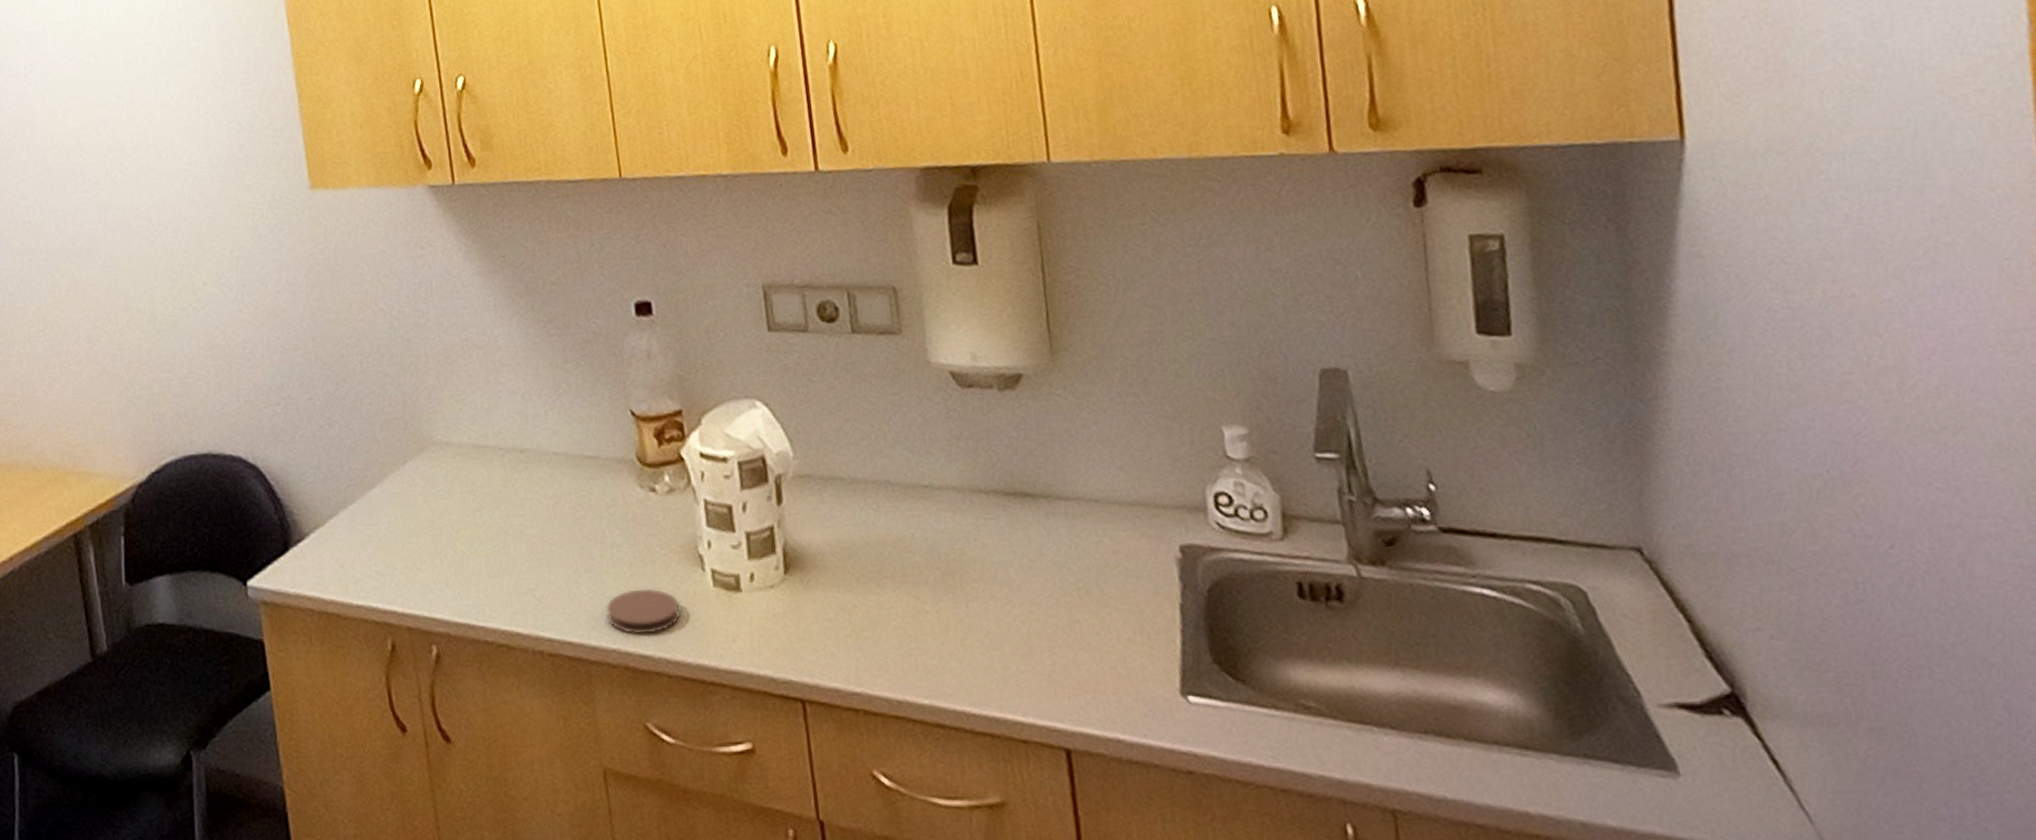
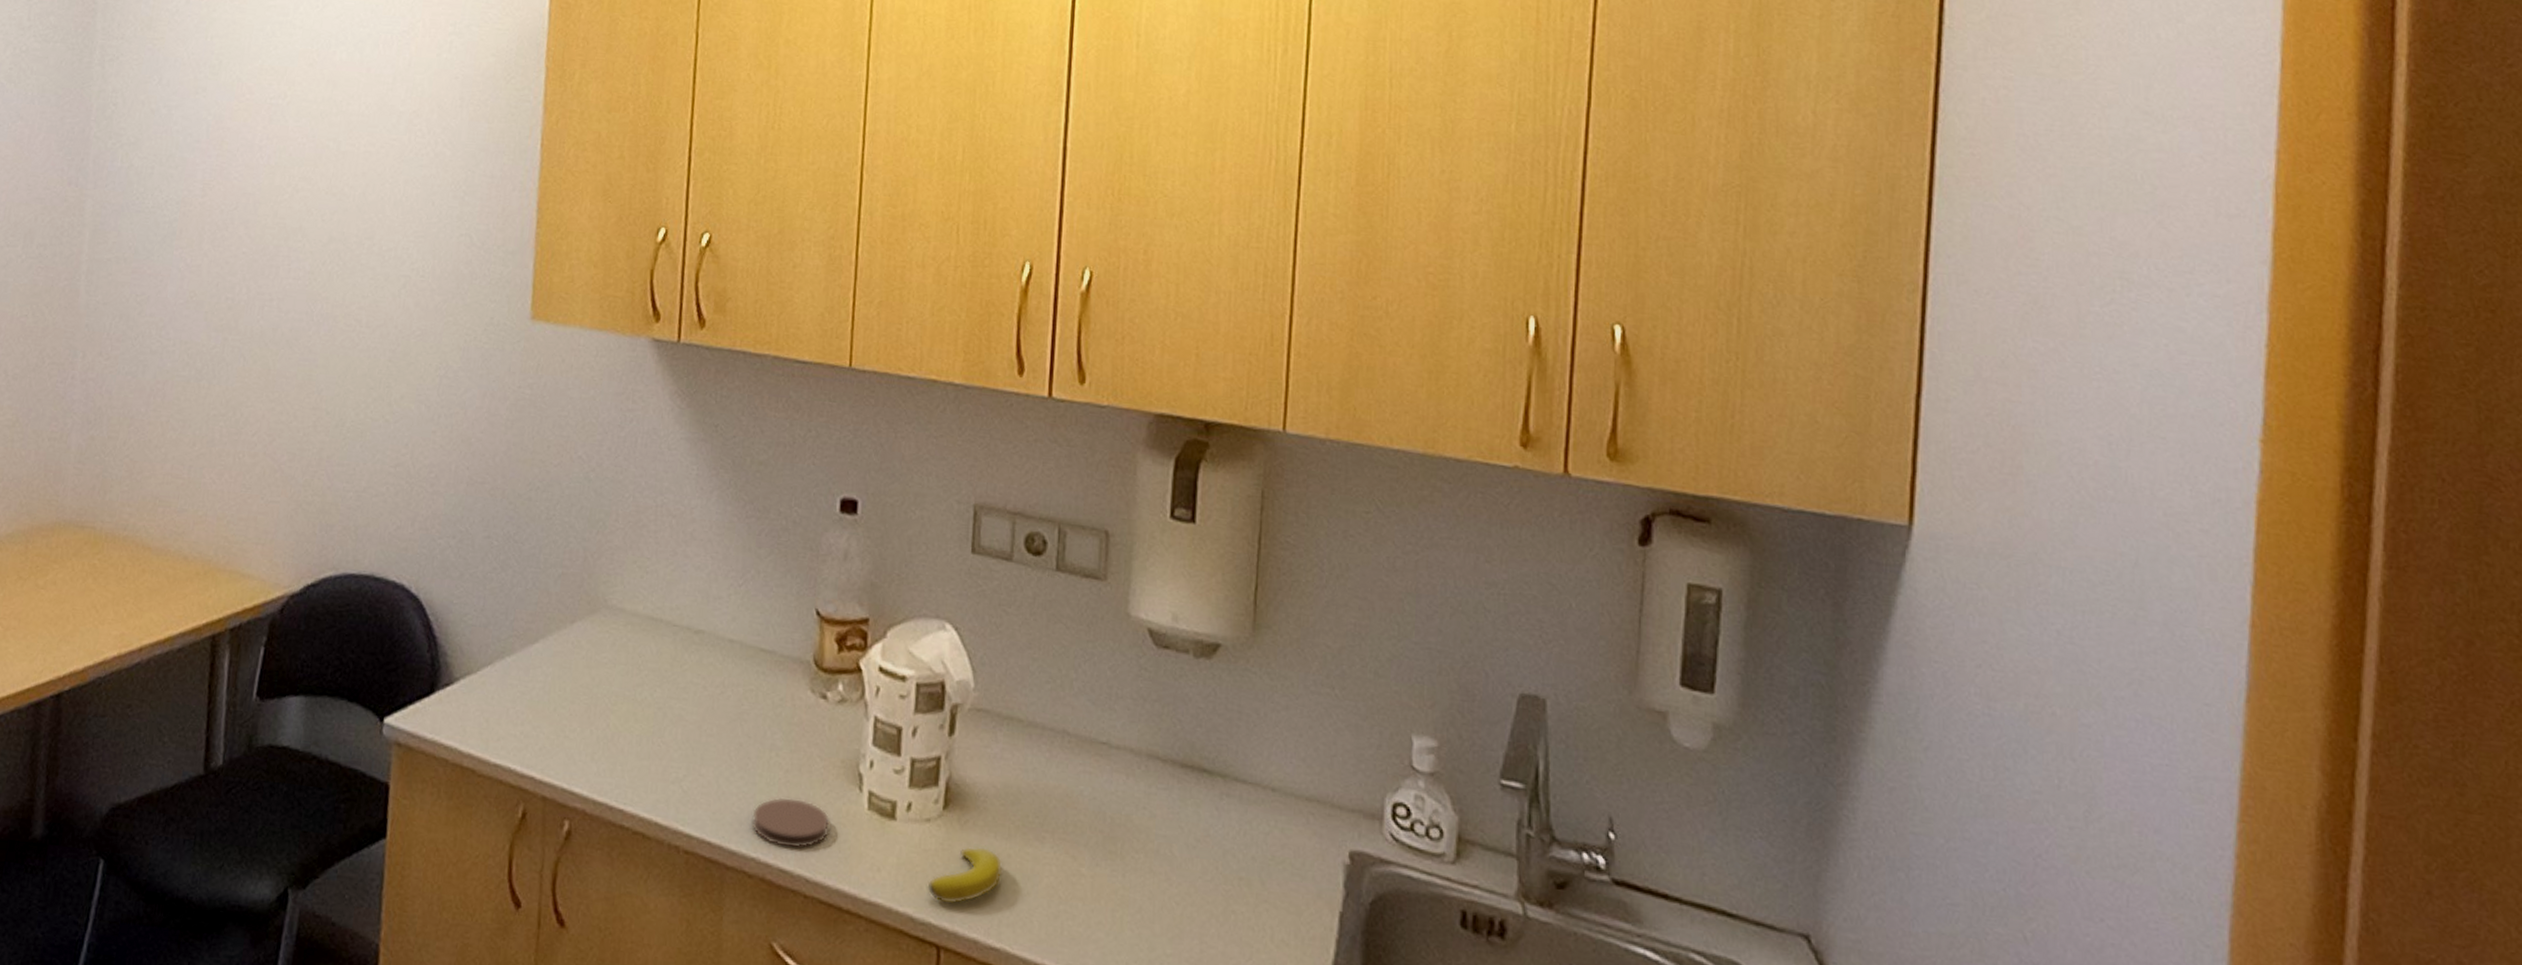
banana: none [782,602,851,660] -> present [927,847,1003,904]

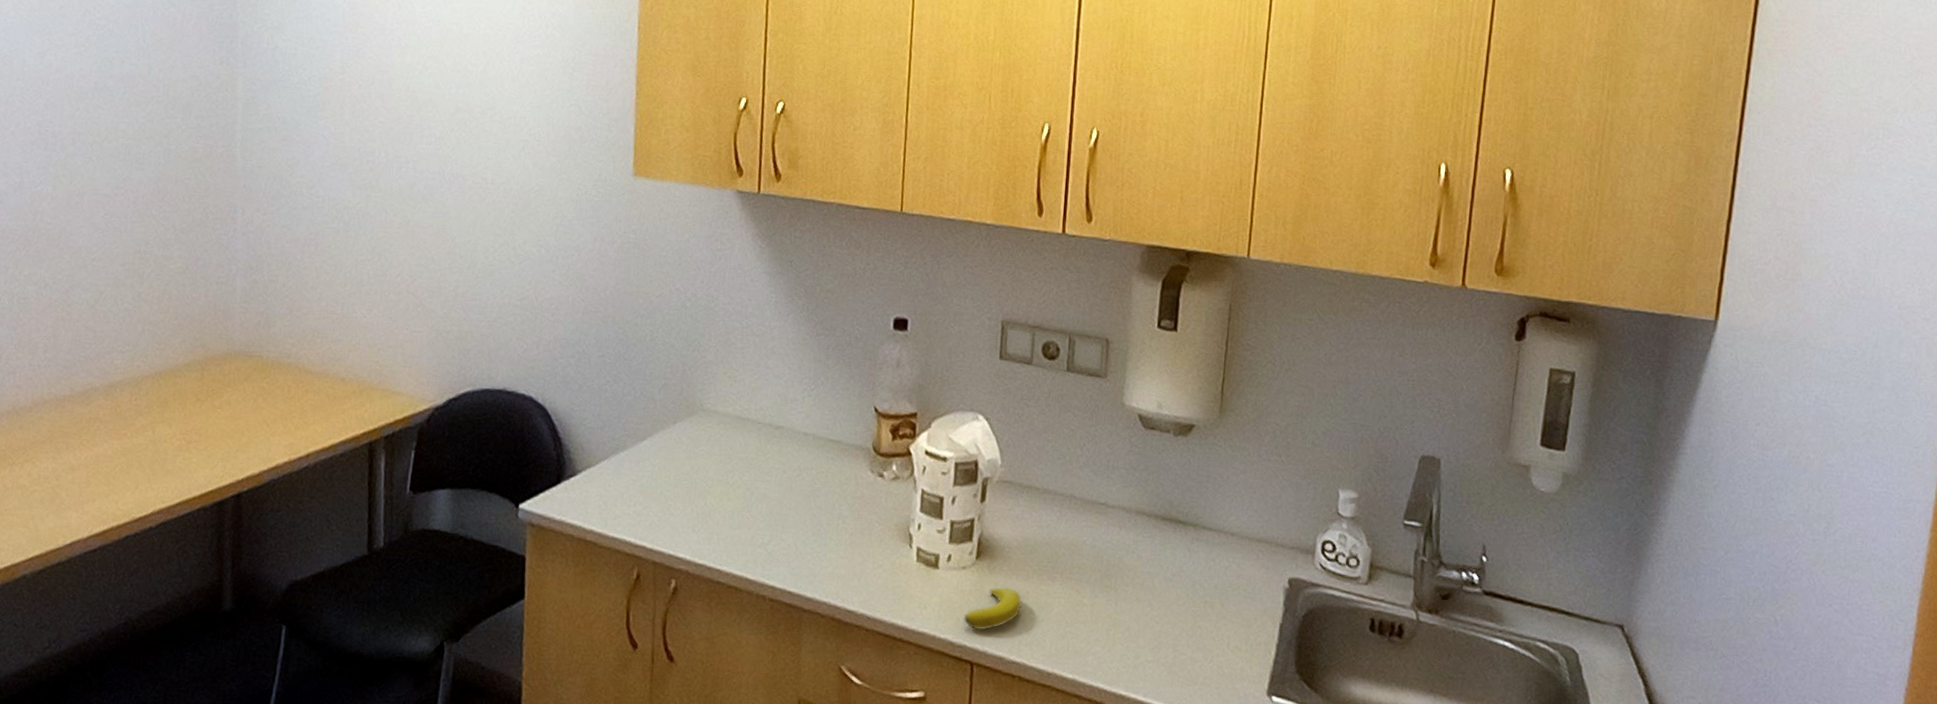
coaster: present [751,797,830,849] -> none [823,555,887,594]

